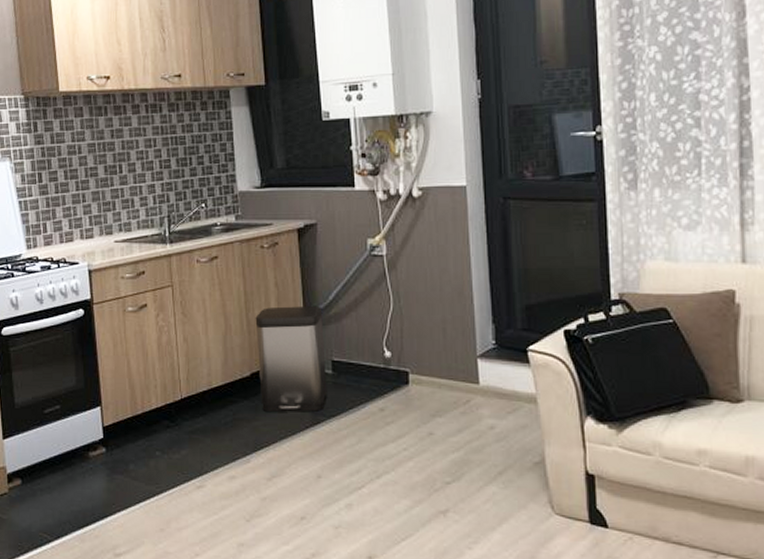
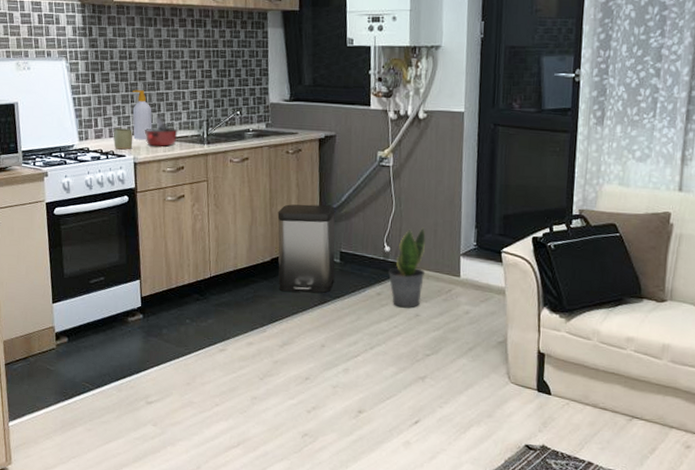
mug: none [64,232,87,256] -> present [113,128,133,150]
soap bottle: none [84,187,107,244] -> present [132,90,153,141]
saucepan: none [98,215,136,251] -> present [144,116,178,147]
potted plant: none [392,326,436,426] -> present [388,227,426,308]

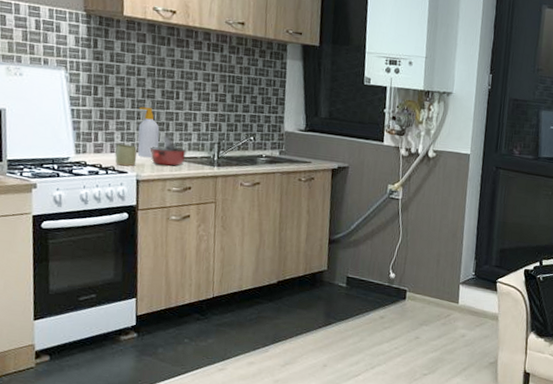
pedal bin: present [277,204,335,293] -> none [283,229,344,315]
potted plant: present [388,227,426,308] -> none [392,257,429,331]

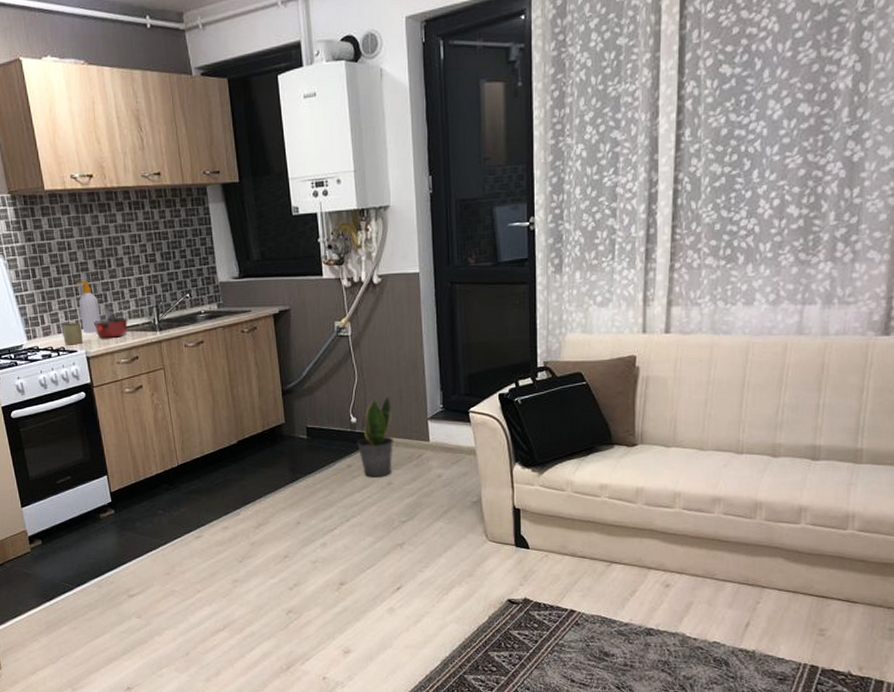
potted plant: none [392,257,429,331] -> present [357,395,394,477]

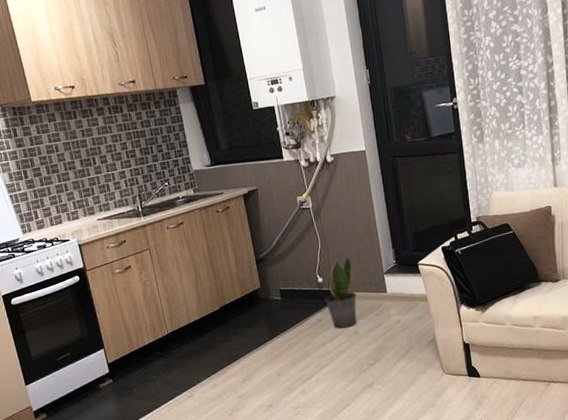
mug: present [61,323,84,345] -> none [54,215,75,236]
soap bottle: present [76,281,101,334] -> none [65,178,90,224]
saucepan: present [93,307,128,339] -> none [82,199,115,228]

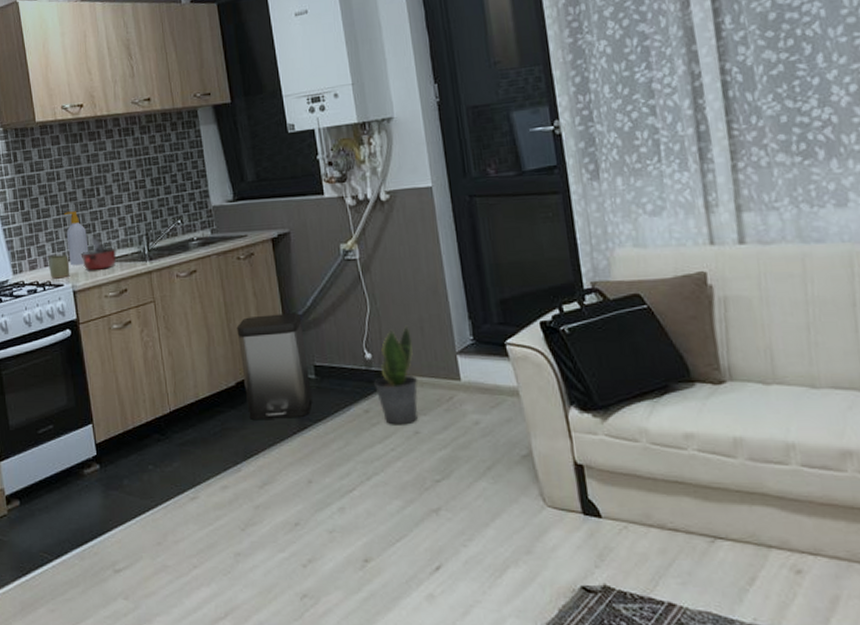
mug: none [54,215,75,236] -> present [48,255,70,279]
soap bottle: none [65,178,90,224] -> present [64,211,89,266]
saucepan: none [82,199,115,228] -> present [80,237,117,271]
pedal bin: none [218,251,280,335] -> present [236,313,313,421]

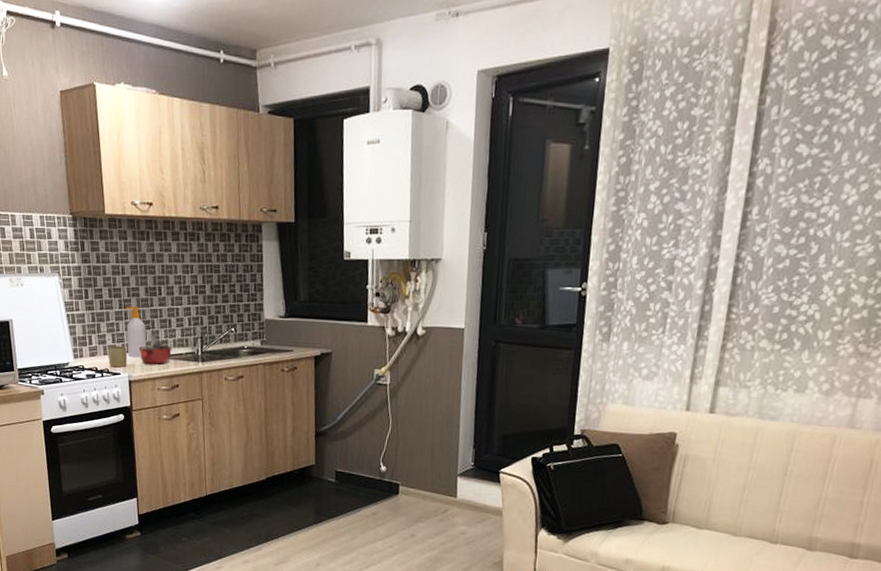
pedal bin: present [236,313,313,421] -> none [272,423,331,512]
potted plant: present [374,325,418,425] -> none [384,447,423,528]

